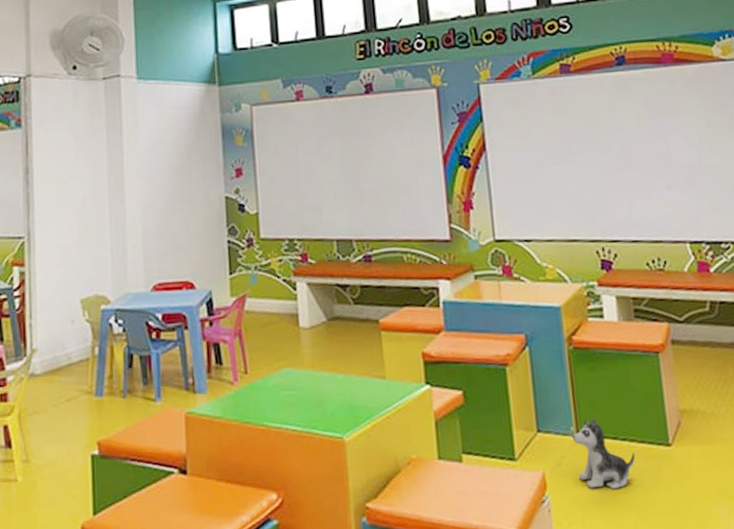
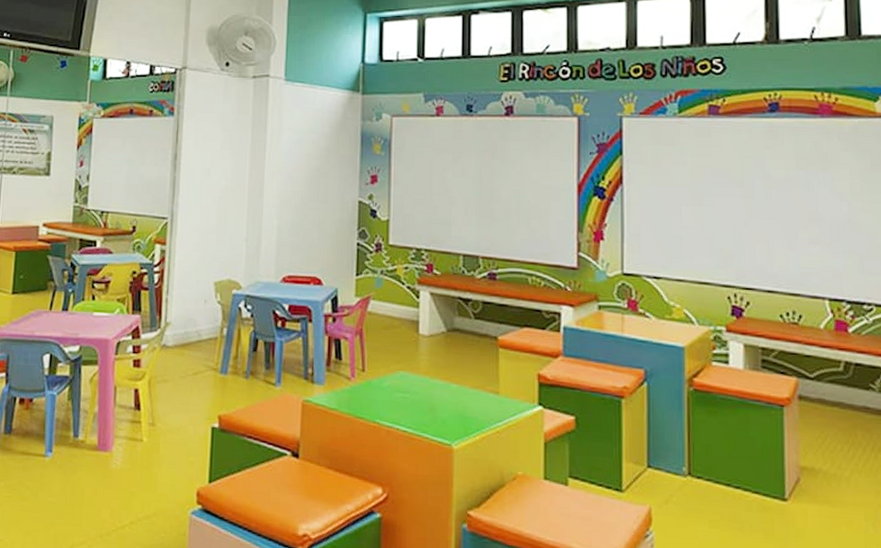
plush toy: present [572,418,636,490] -> none [684,461,748,536]

